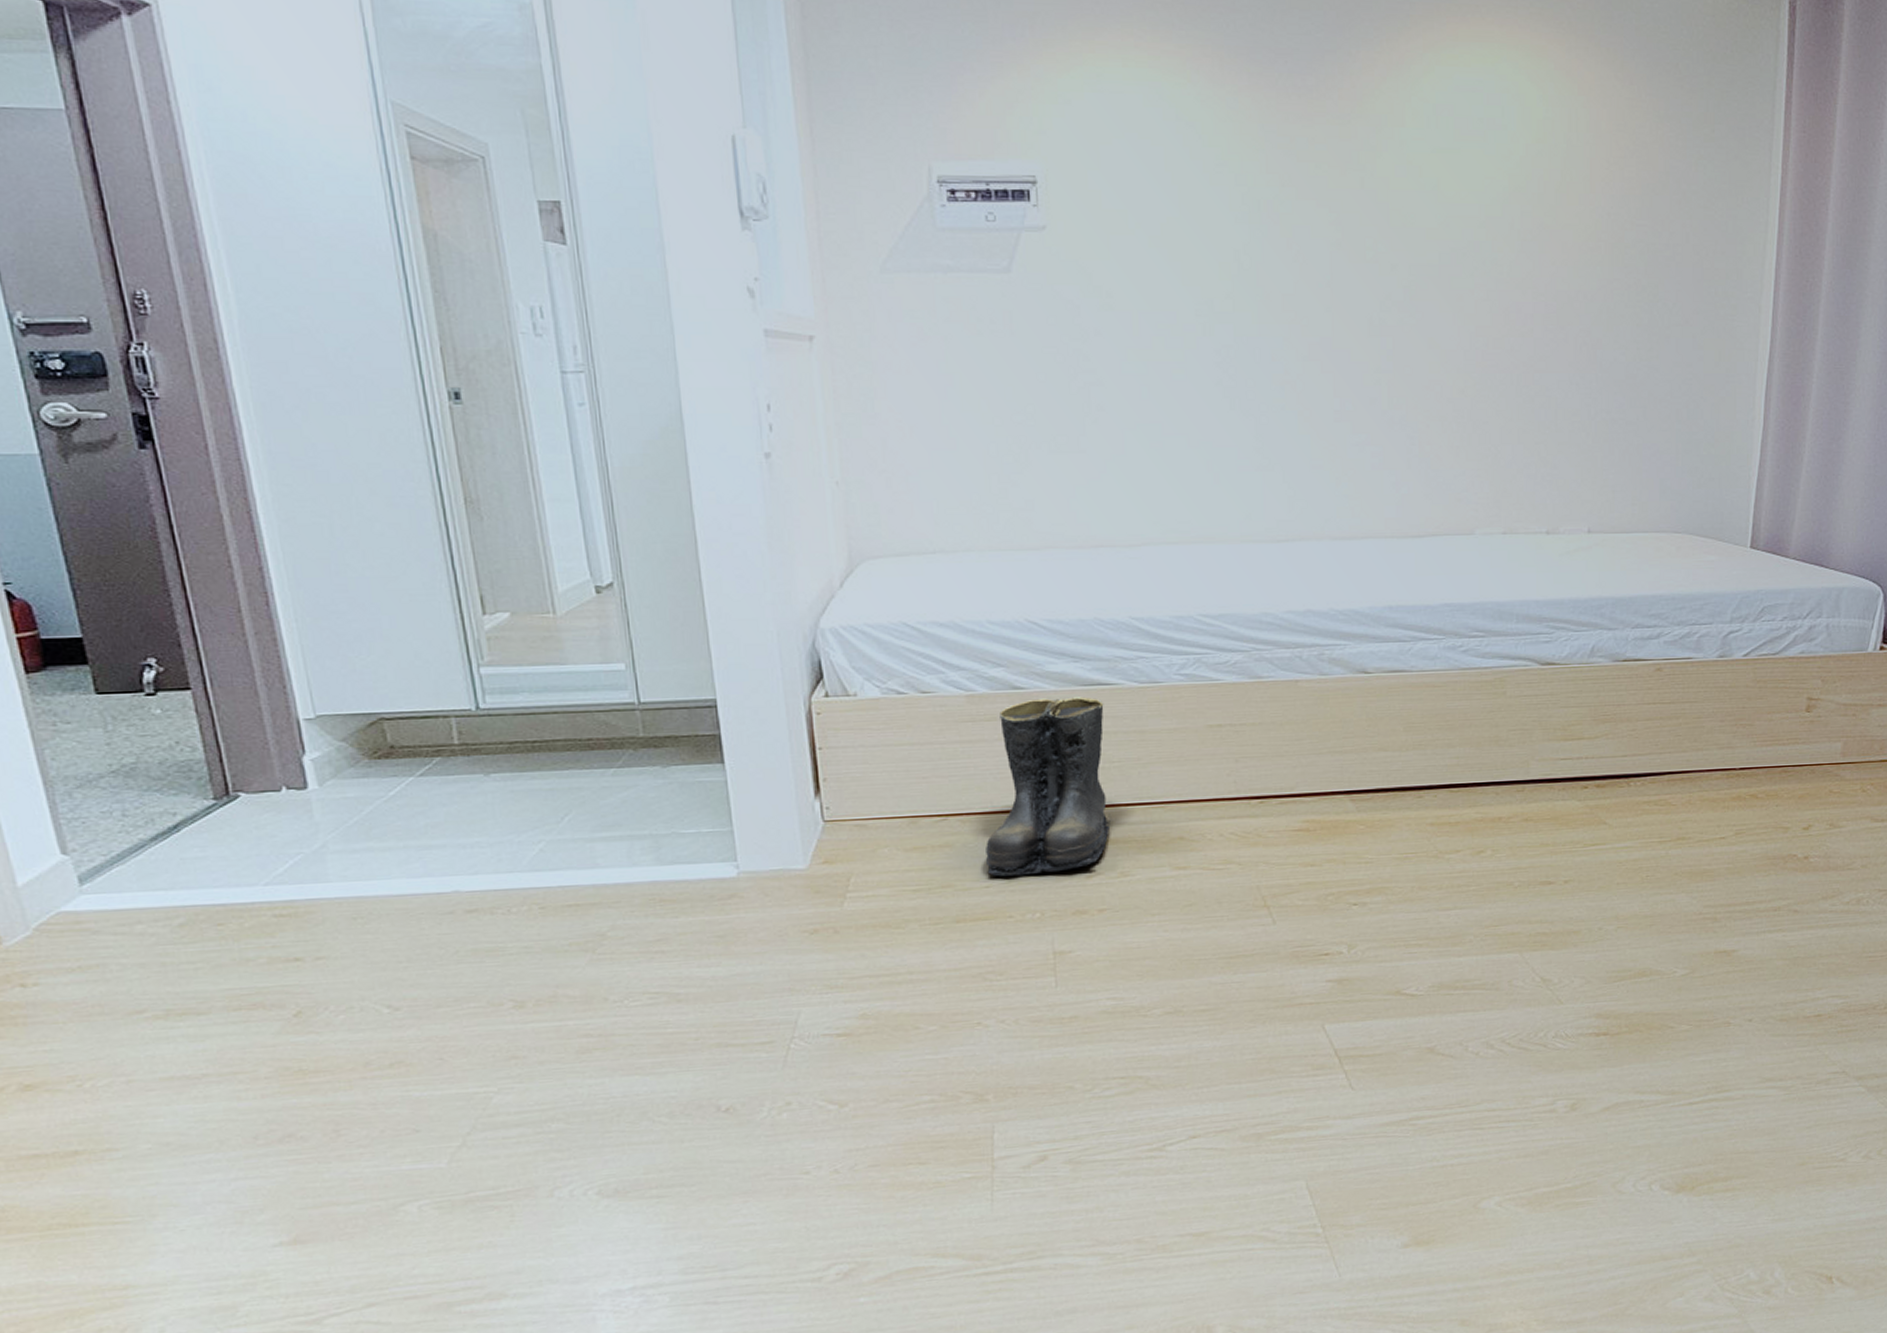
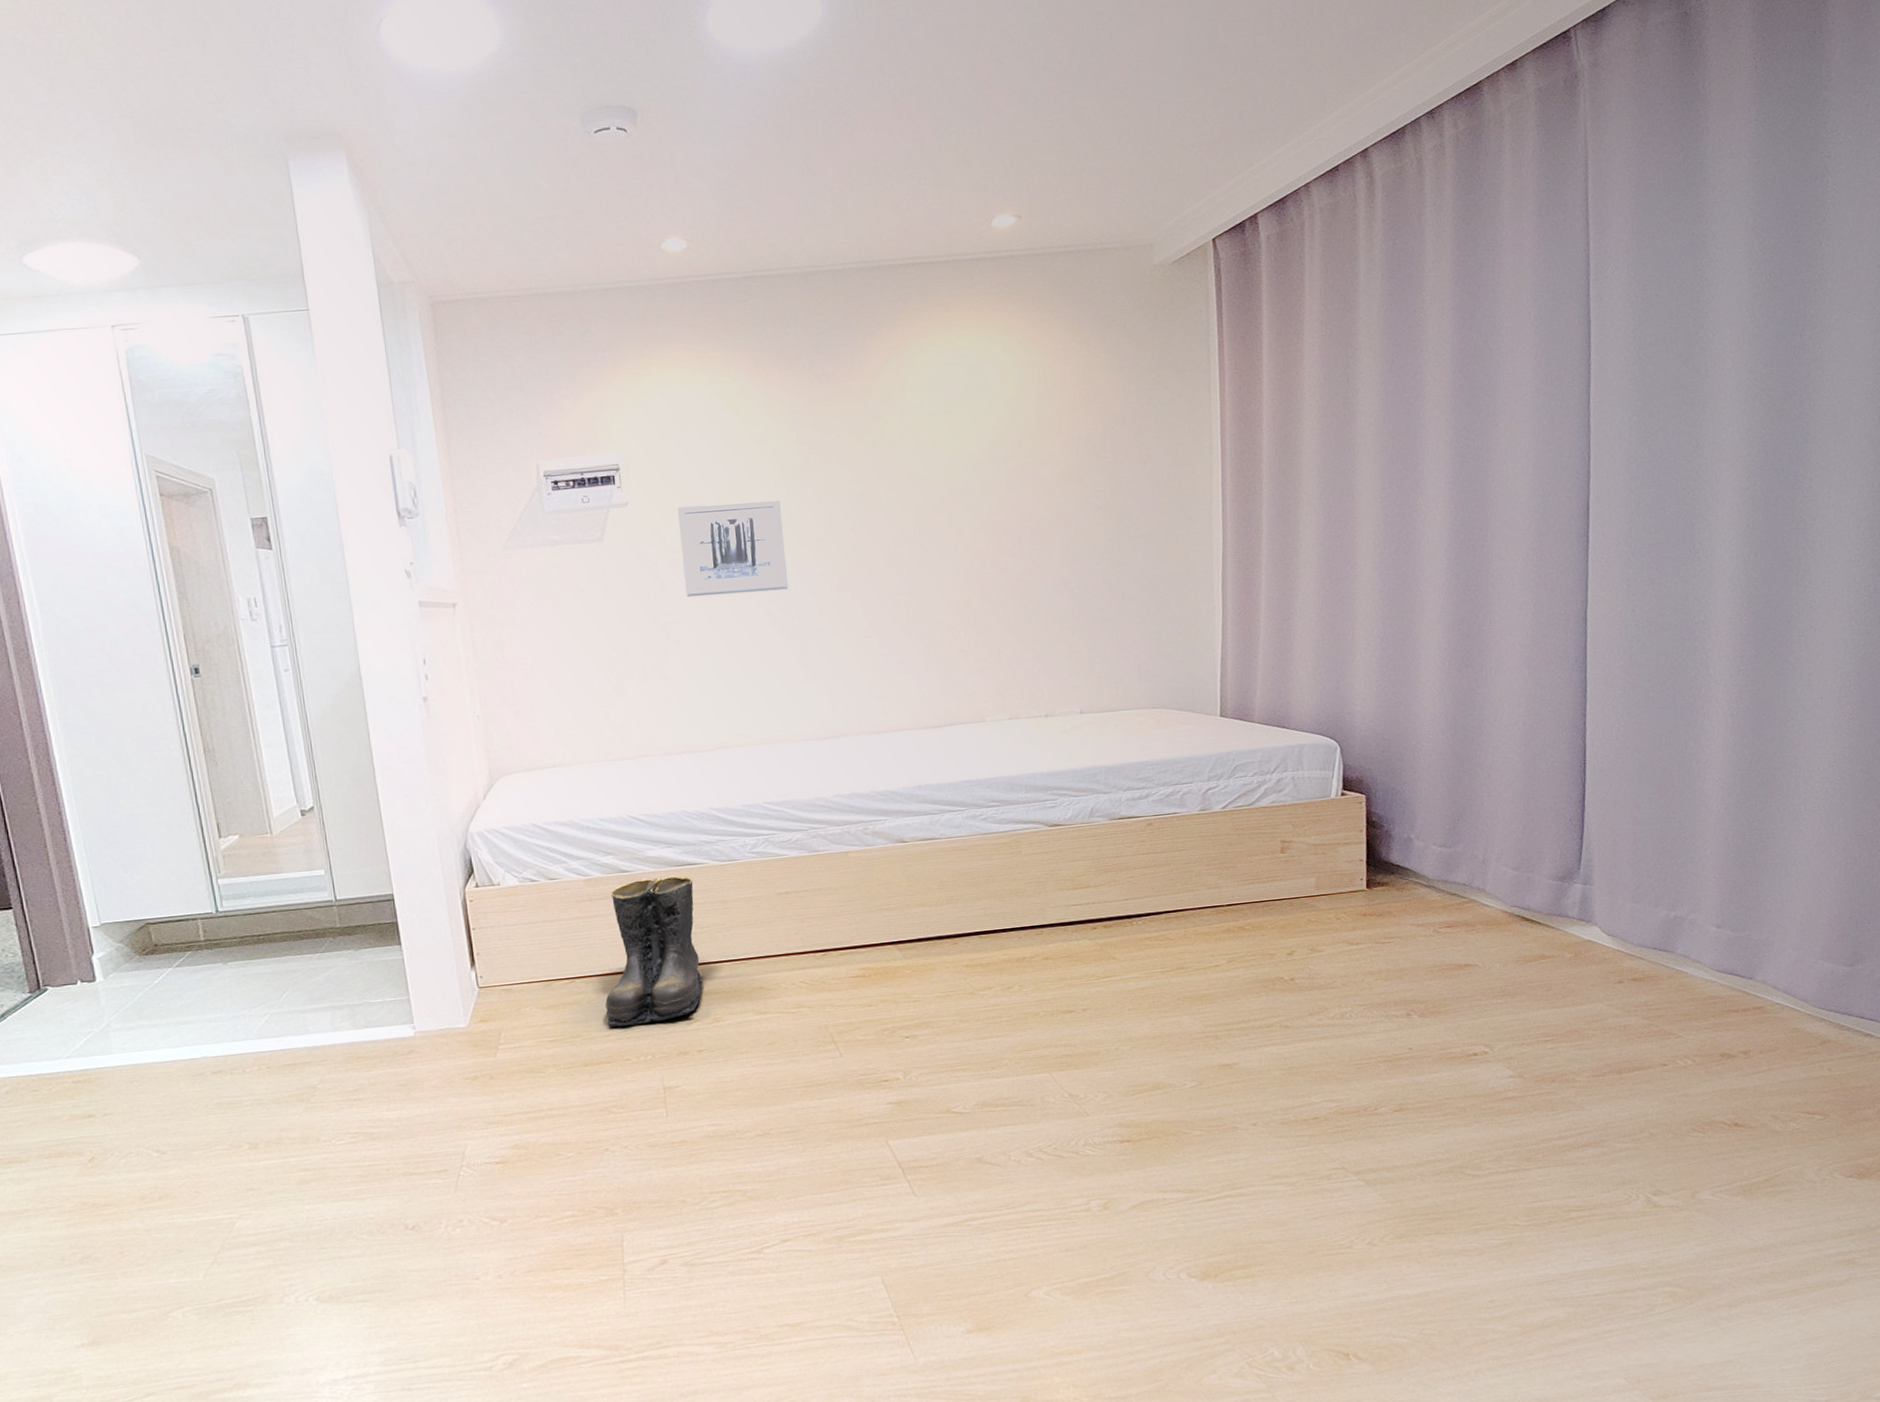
wall art: none [1108,238,1243,354] -> present [677,501,788,598]

